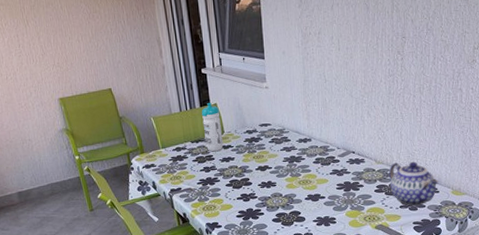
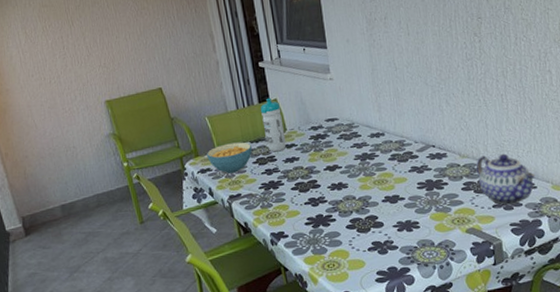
cereal bowl: none [151,141,192,170] -> present [206,142,252,174]

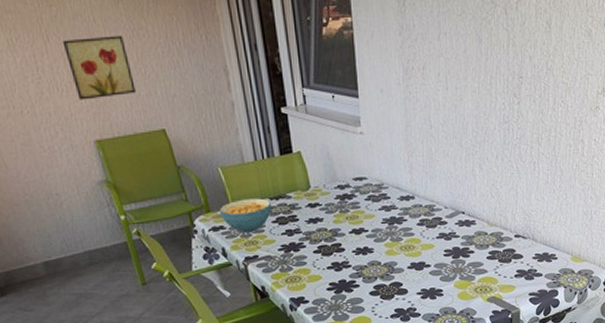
wall art: none [83,15,139,69] -> present [62,35,136,100]
water bottle: present [260,97,286,152] -> none [281,149,310,211]
teapot: present [475,153,536,205] -> none [502,223,558,275]

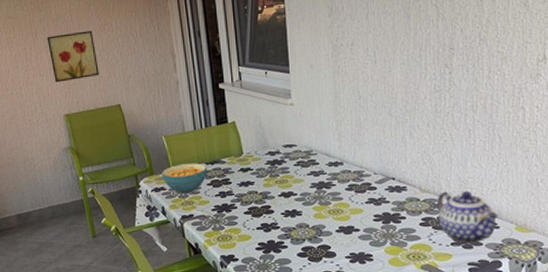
teapot: none [502,223,558,275] -> present [436,190,499,244]

